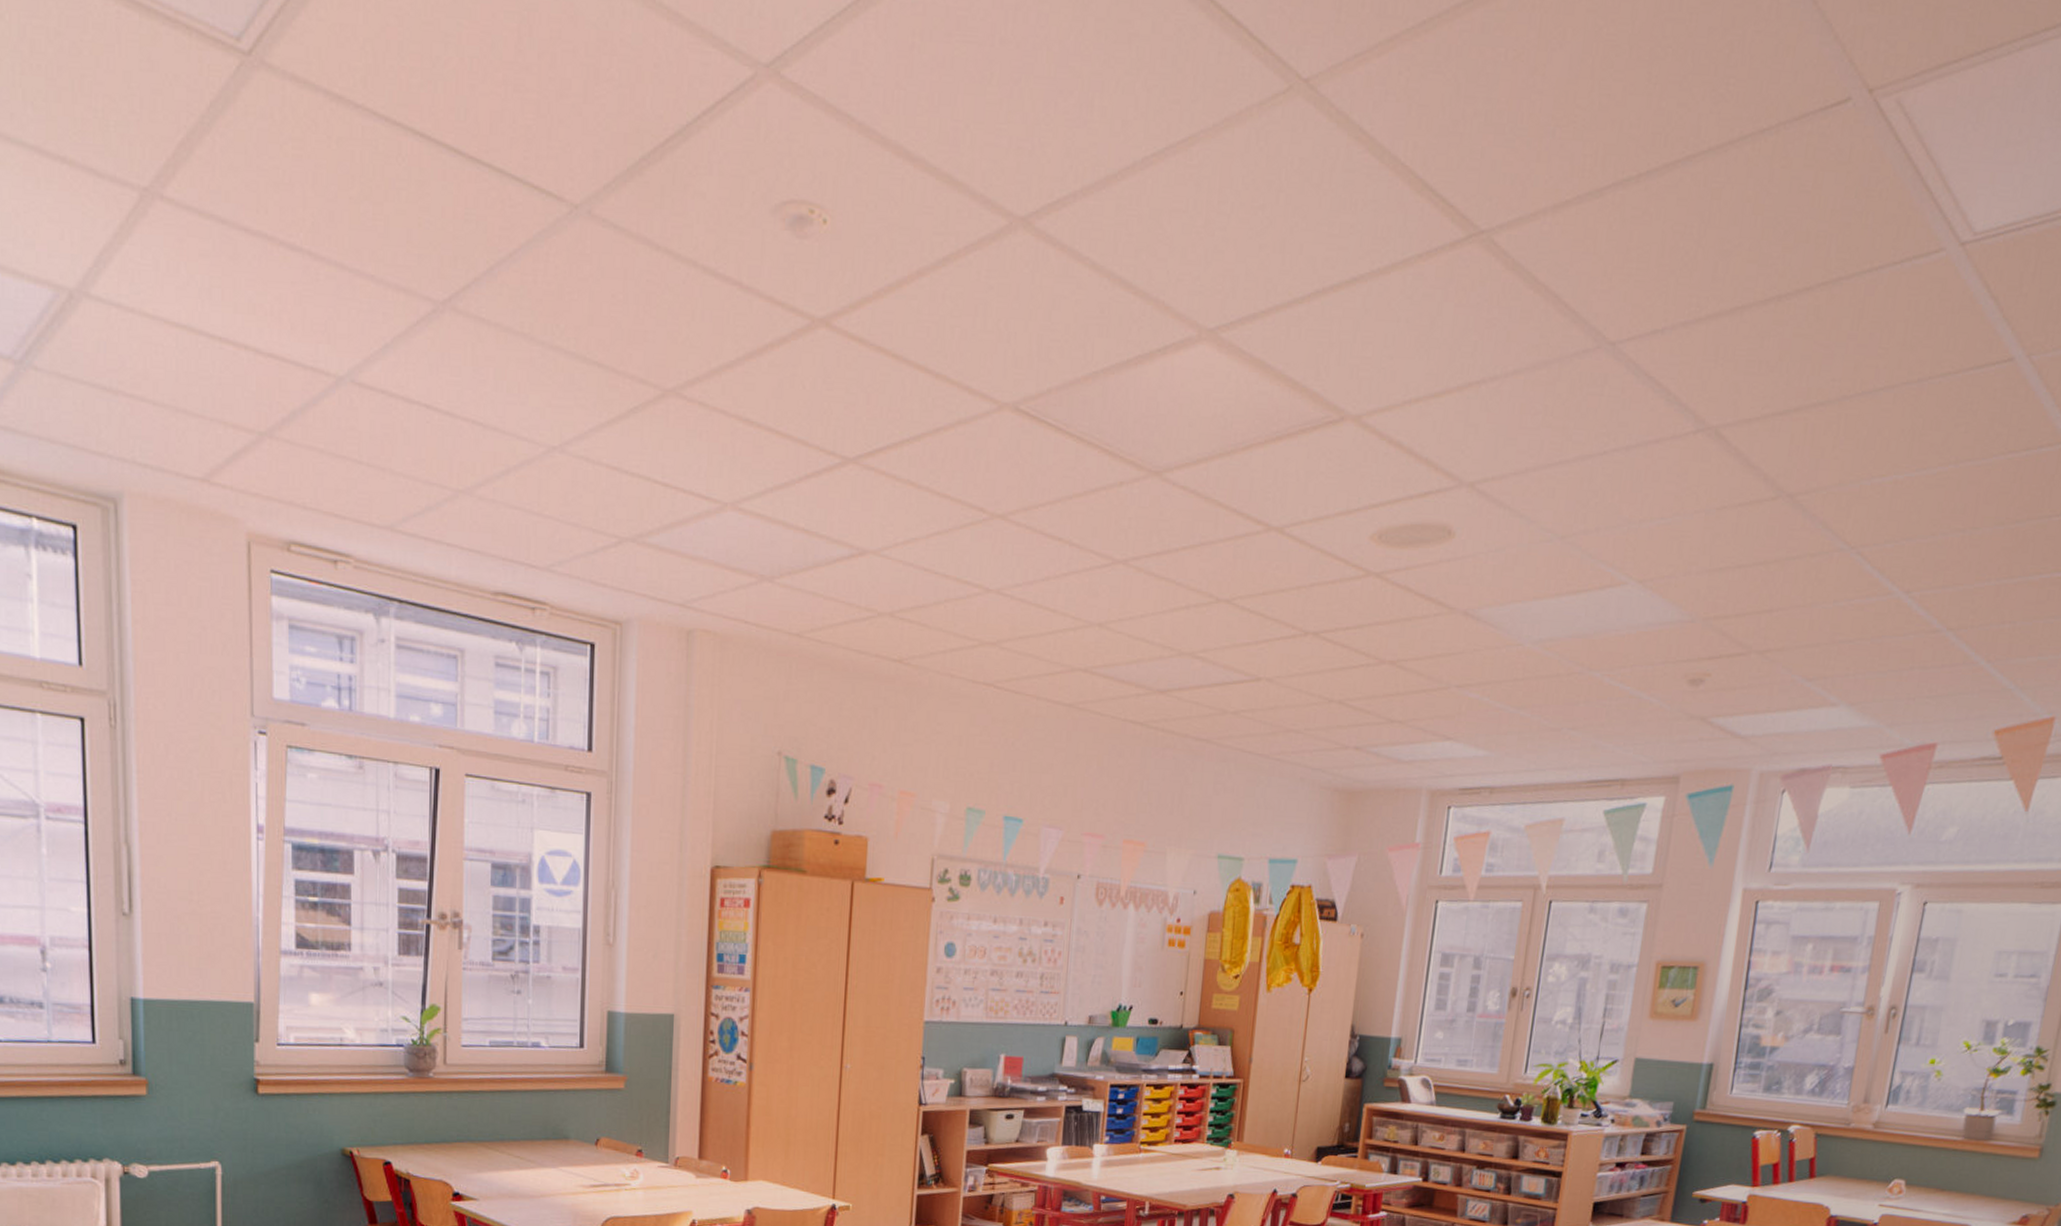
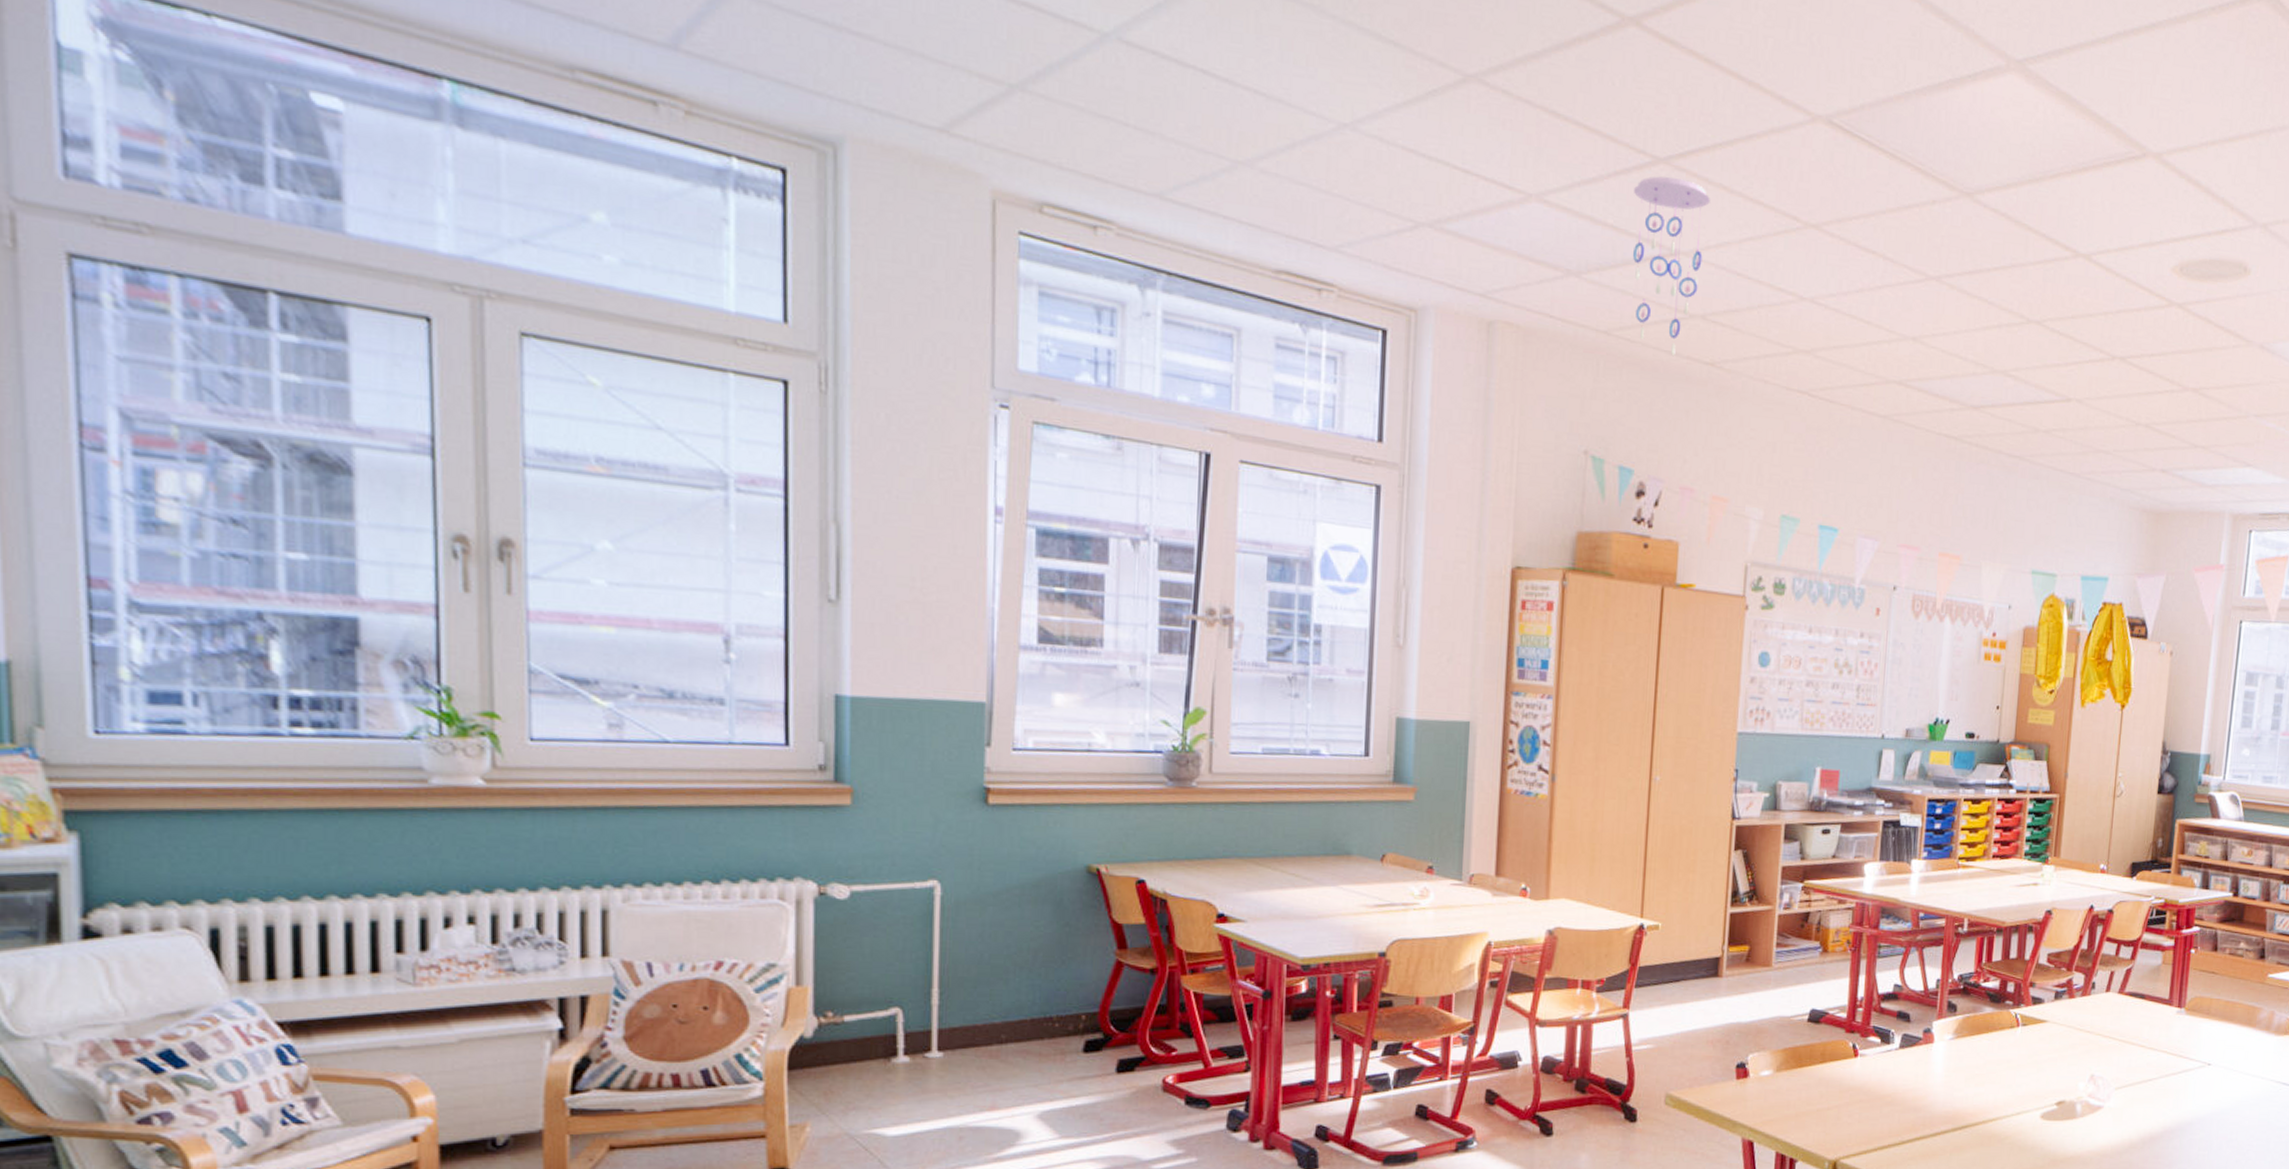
ceiling mobile: none [824,476,898,654] -> present [1633,176,1710,355]

